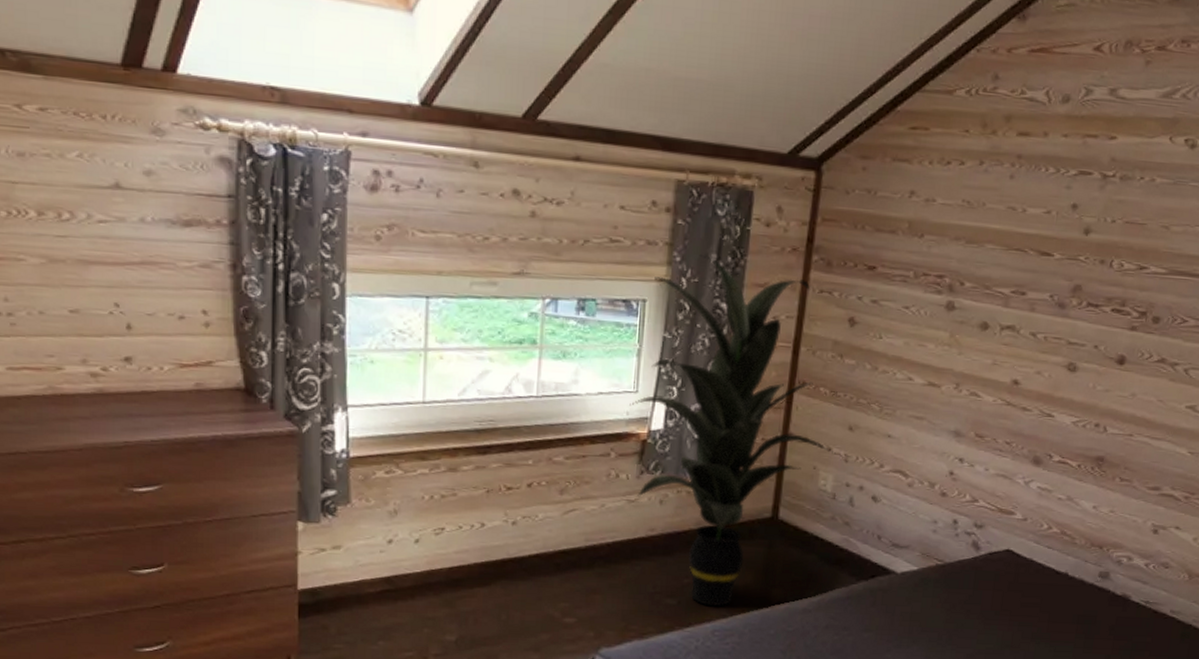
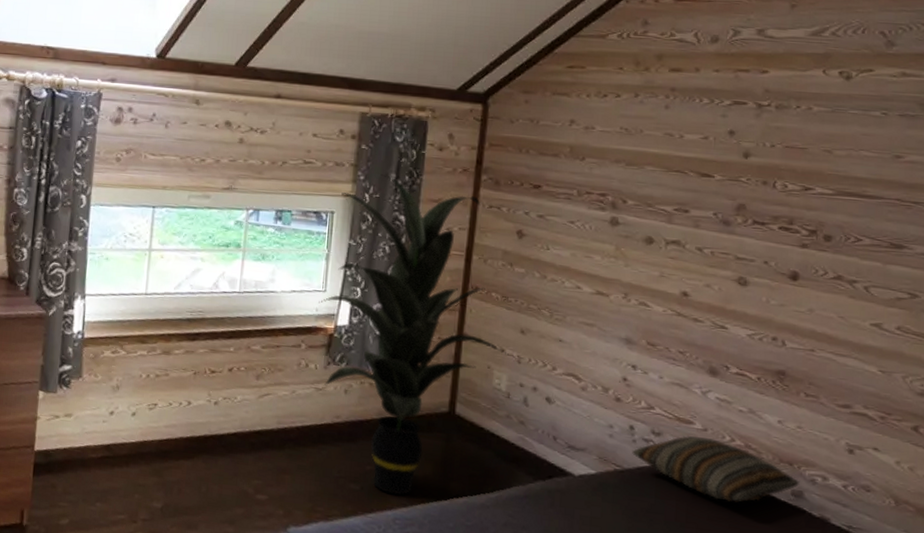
pillow: none [954,526,1107,587] -> present [632,435,799,503]

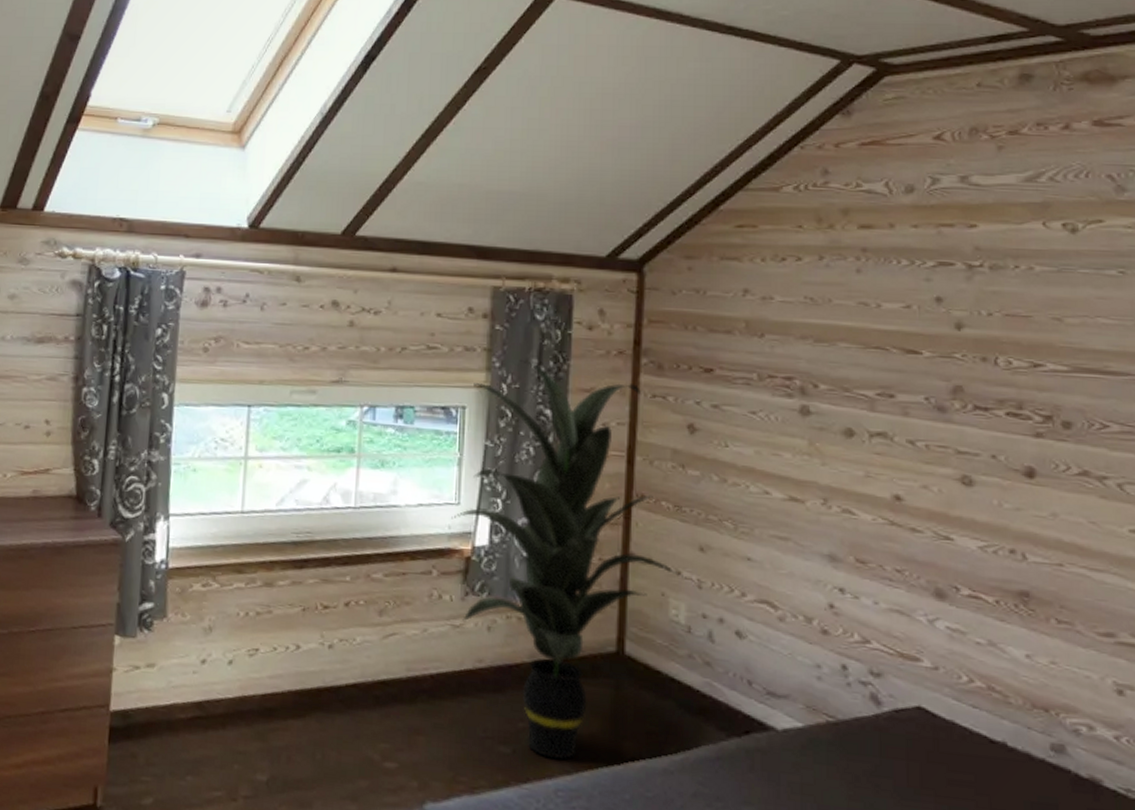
pillow: present [632,435,799,503] -> none [847,676,1059,761]

